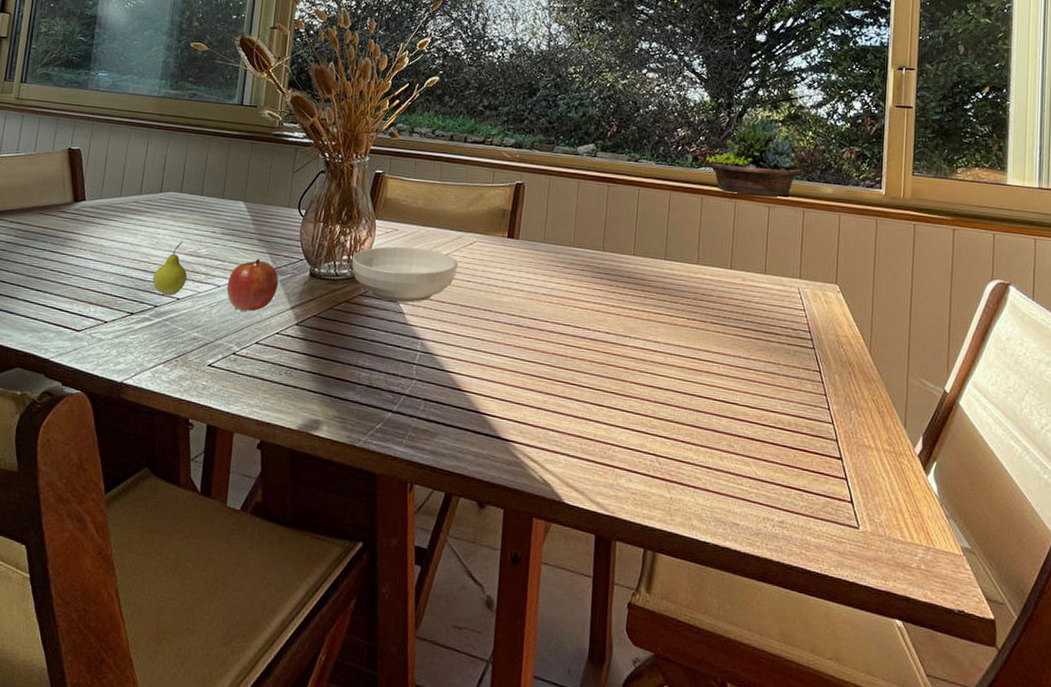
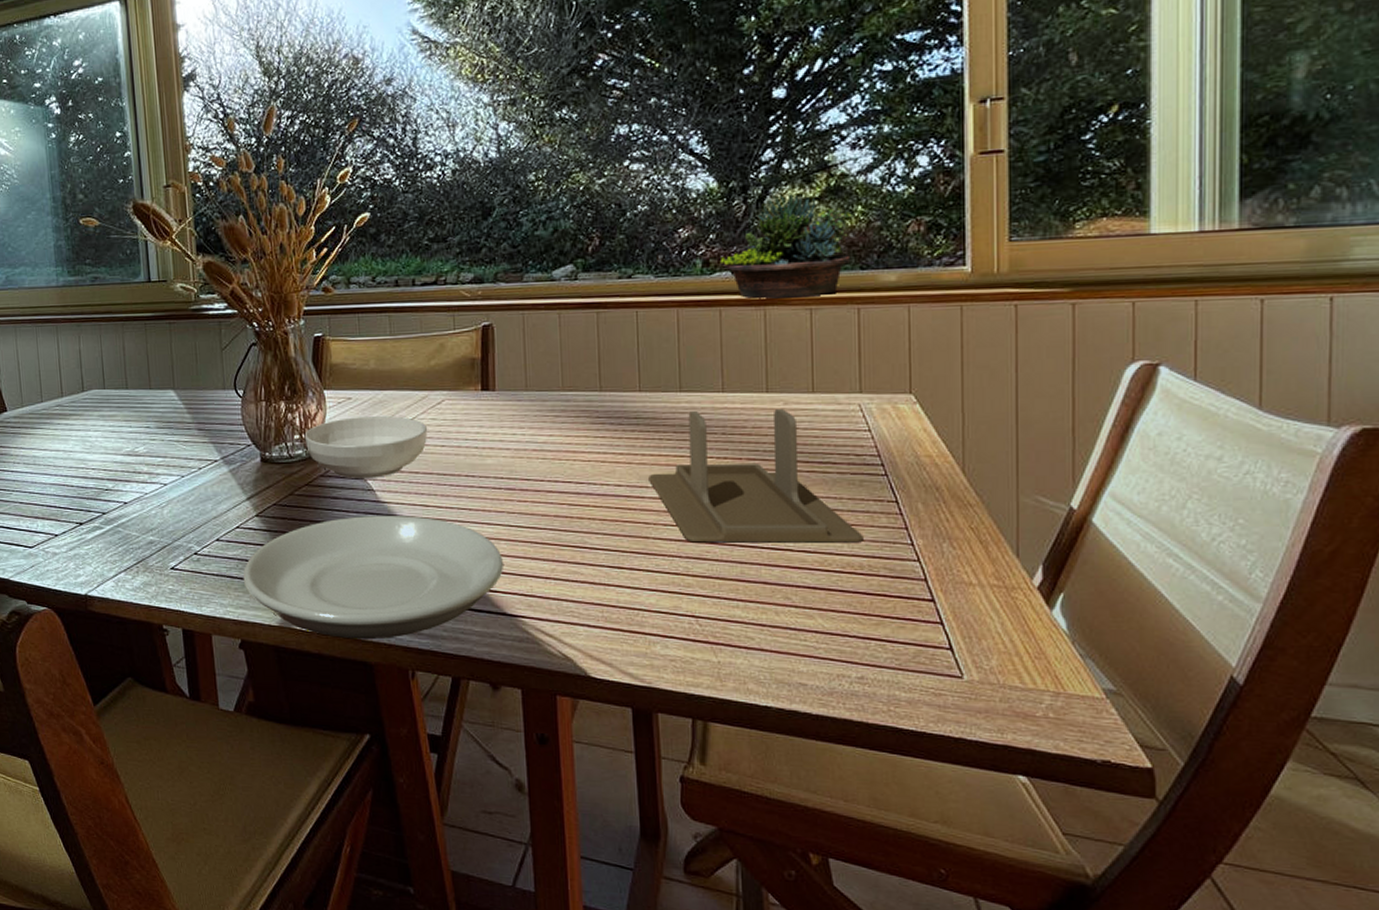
fruit: present [152,242,188,296] -> none [94,442,131,501]
fruit: present [226,259,279,312] -> none [173,450,229,507]
plate: none [272,335,505,452] -> present [242,516,503,640]
napkin holder: none [632,277,793,402] -> present [648,408,863,543]

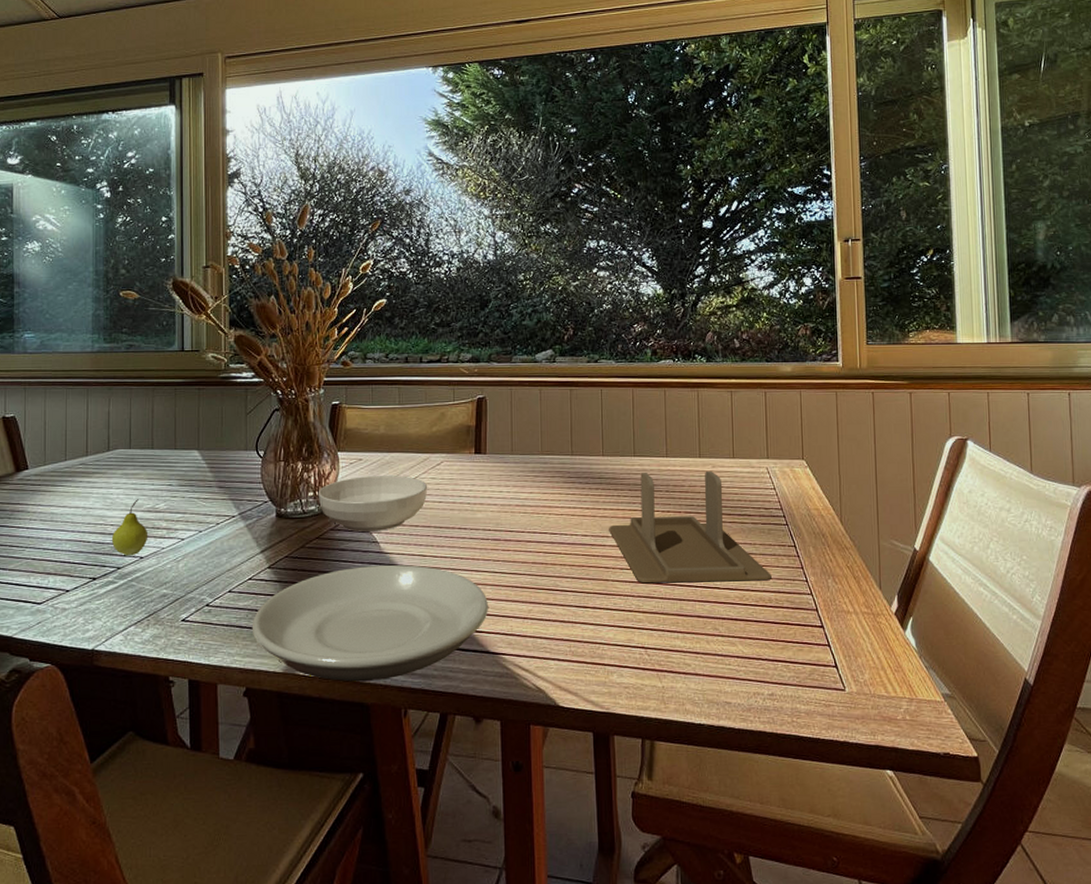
fruit: none [94,442,131,501] -> present [111,499,149,556]
succulent planter: present [719,192,854,299] -> none [664,300,761,382]

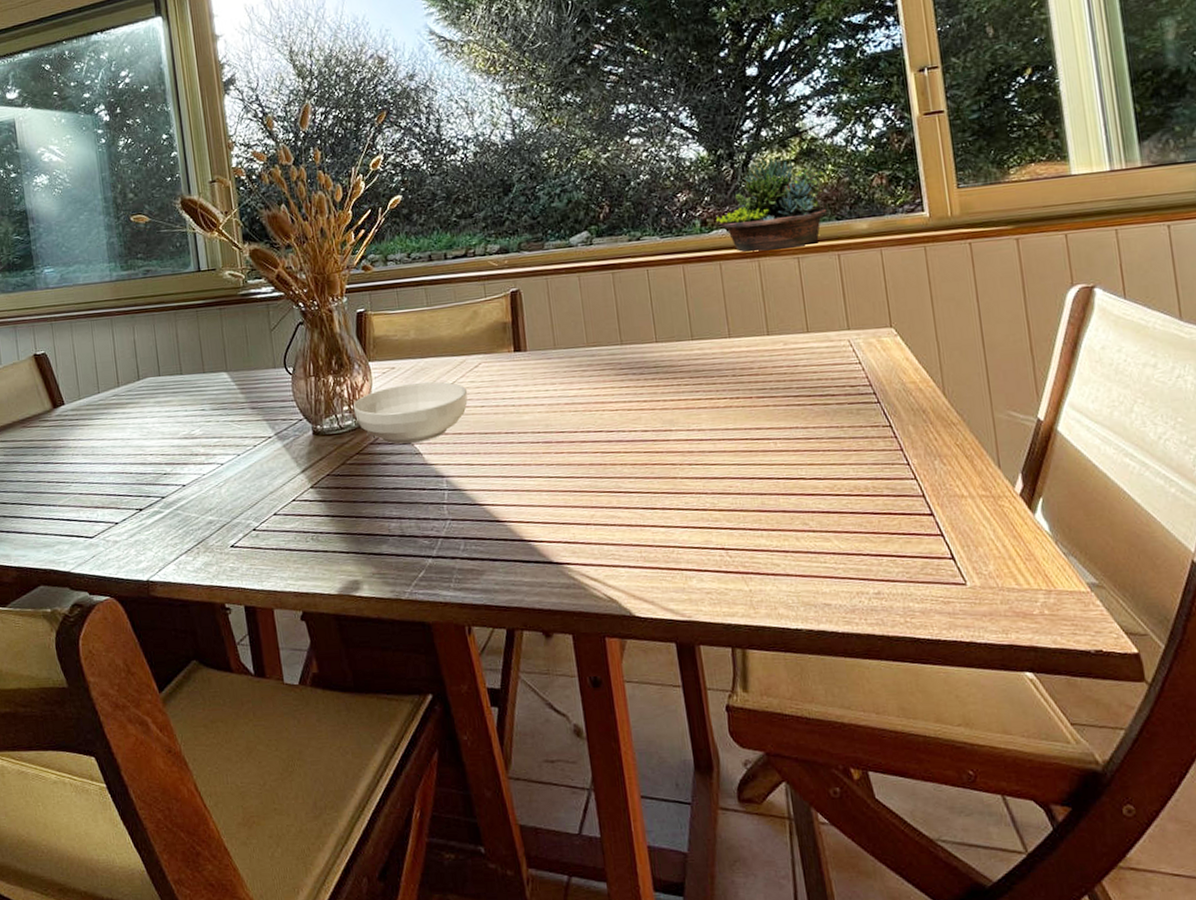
fruit: present [111,499,149,556] -> none [152,427,188,485]
plate: present [252,565,488,682] -> none [301,475,547,601]
napkin holder: present [609,470,772,584] -> none [671,348,866,479]
succulent planter: none [664,300,761,382] -> present [715,156,828,252]

